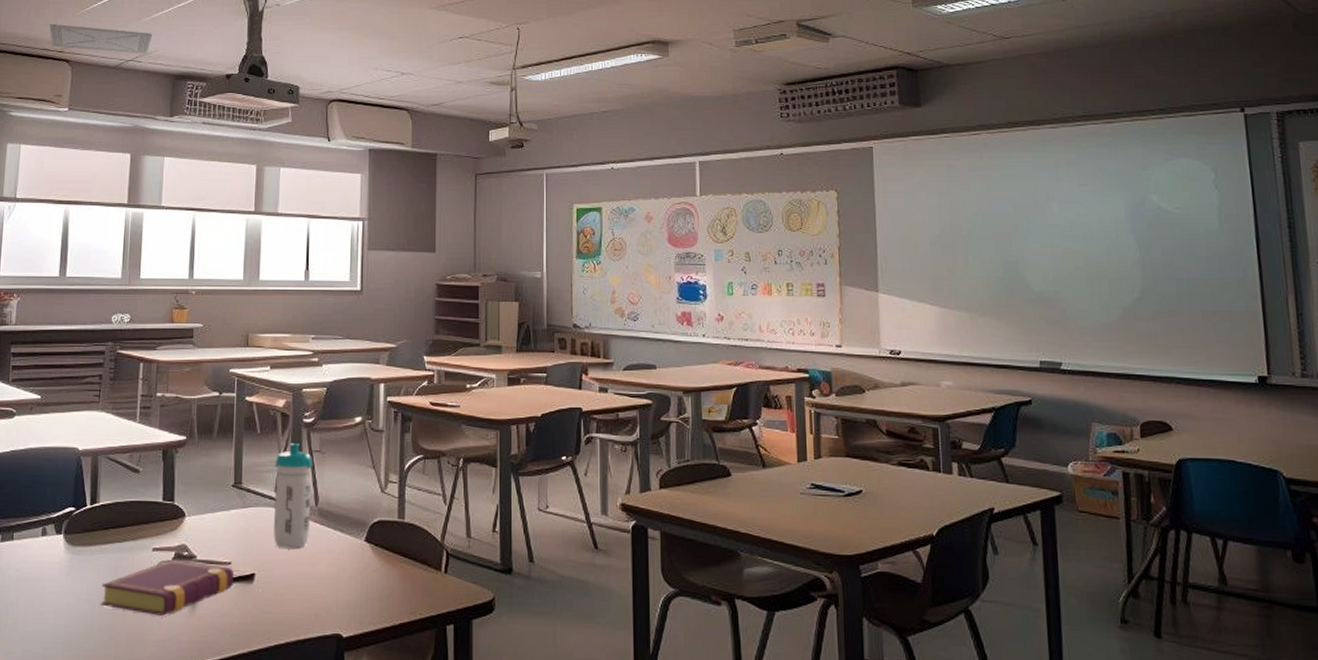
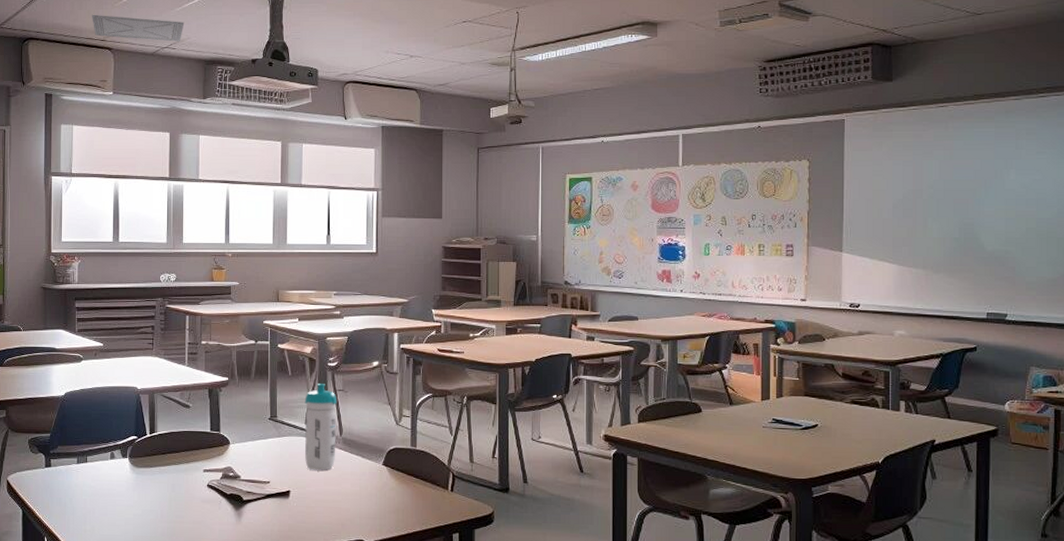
book: present [100,559,235,616] -> none [162,479,273,524]

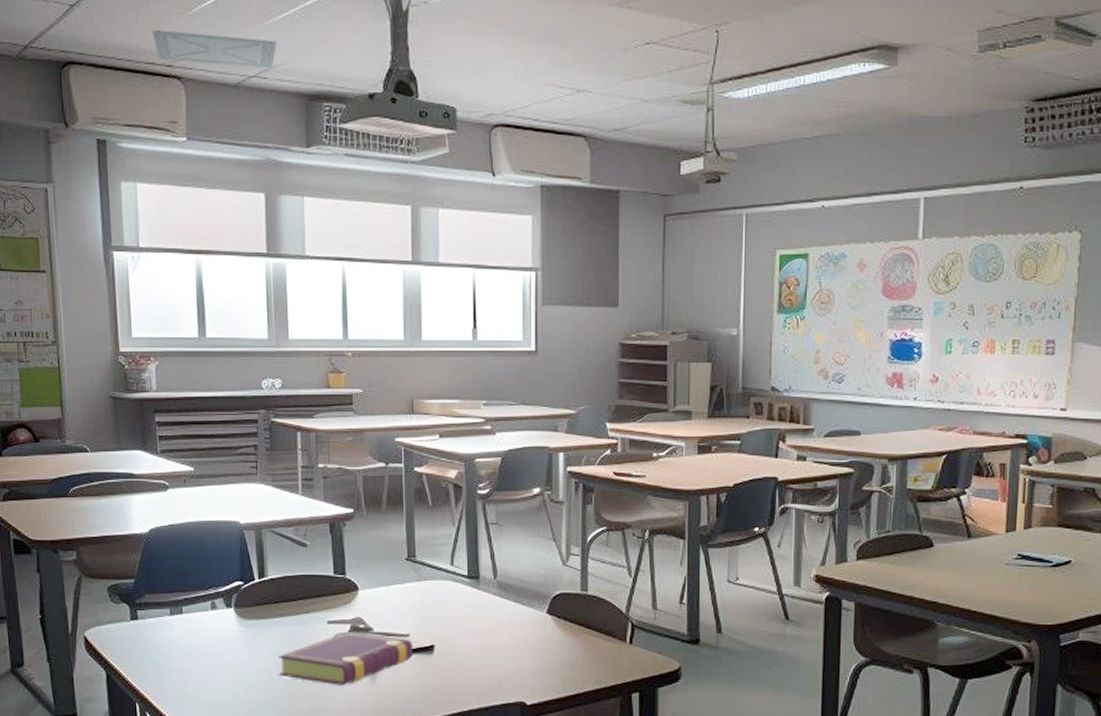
book: none [162,479,273,524] -> present [278,631,414,685]
water bottle: present [304,383,338,471] -> none [449,514,490,621]

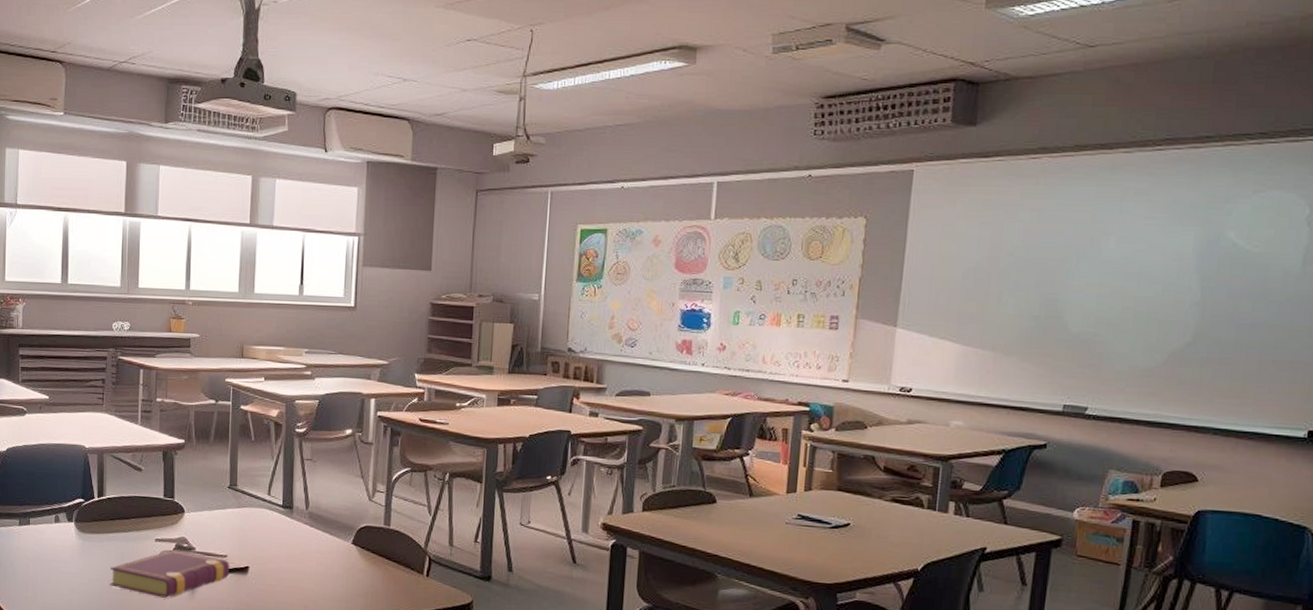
ceiling vent: present [152,29,277,68] -> none [41,21,146,55]

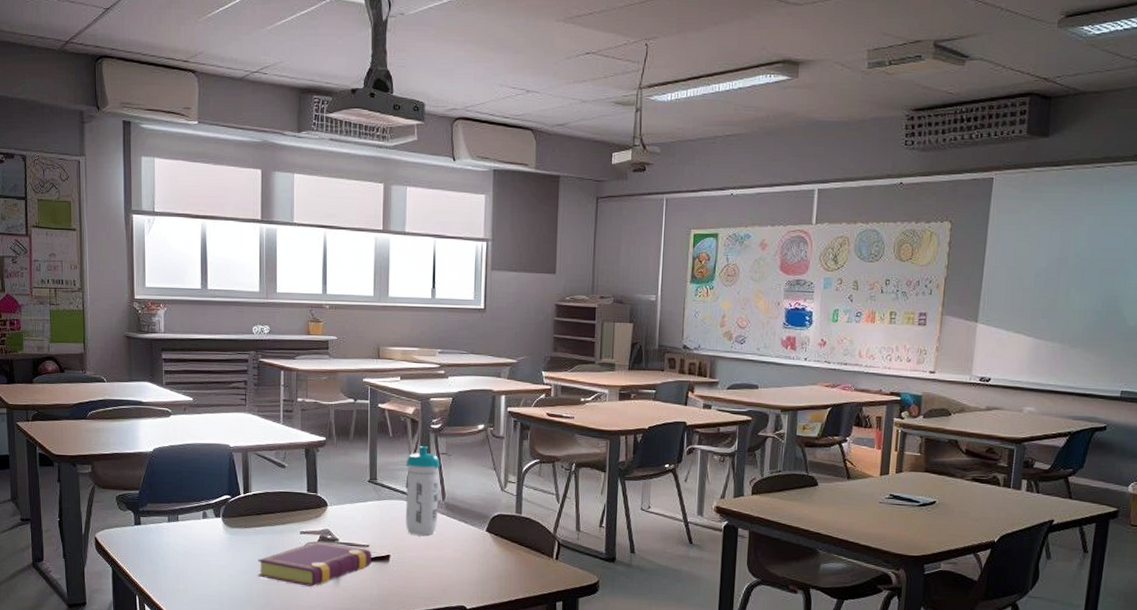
water bottle: none [266,450,305,547] -> present [406,445,441,535]

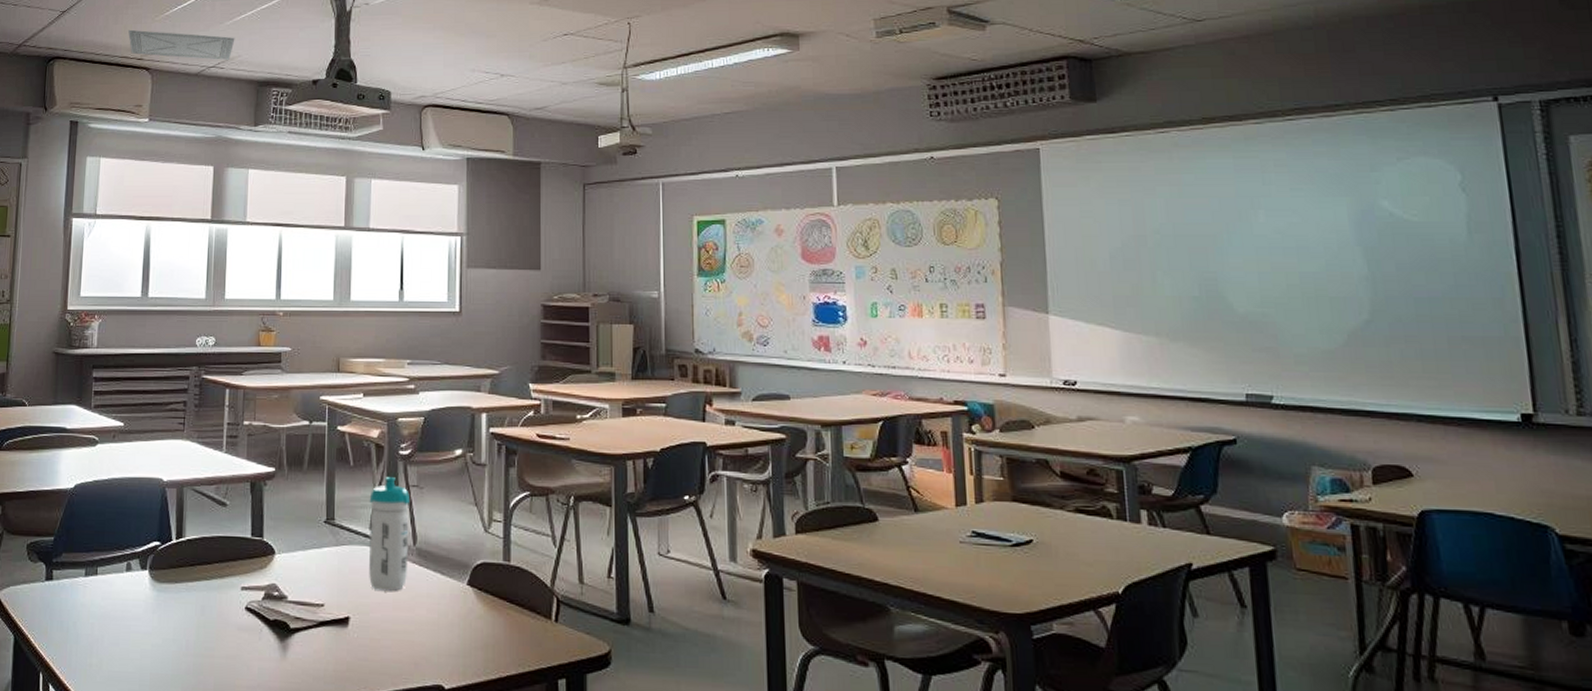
ceiling vent: none [173,30,277,65] -> present [128,29,235,60]
book: present [257,541,372,587] -> none [187,599,328,660]

